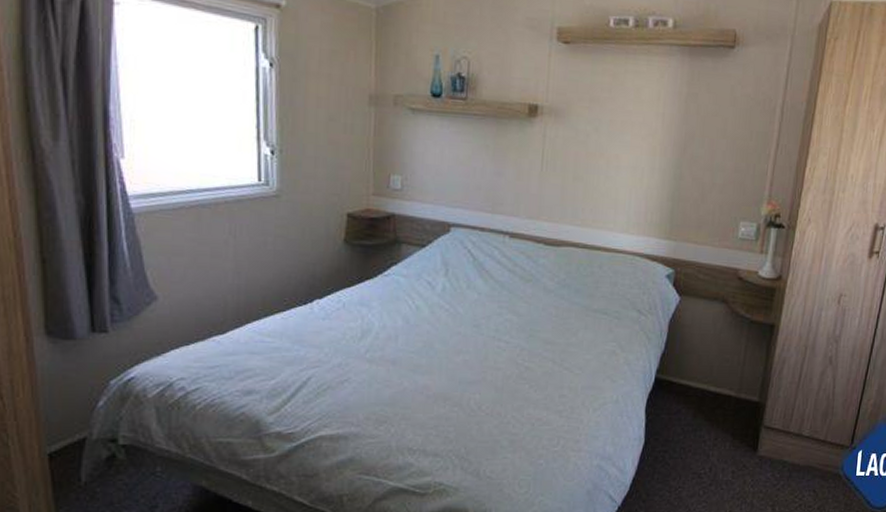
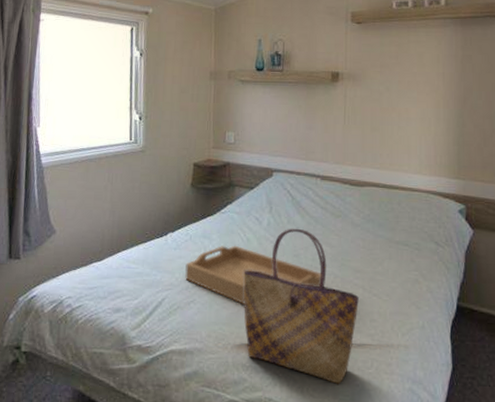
serving tray: none [337,314,506,382] -> present [185,245,322,304]
tote bag: none [411,294,548,464] -> present [243,228,359,384]

